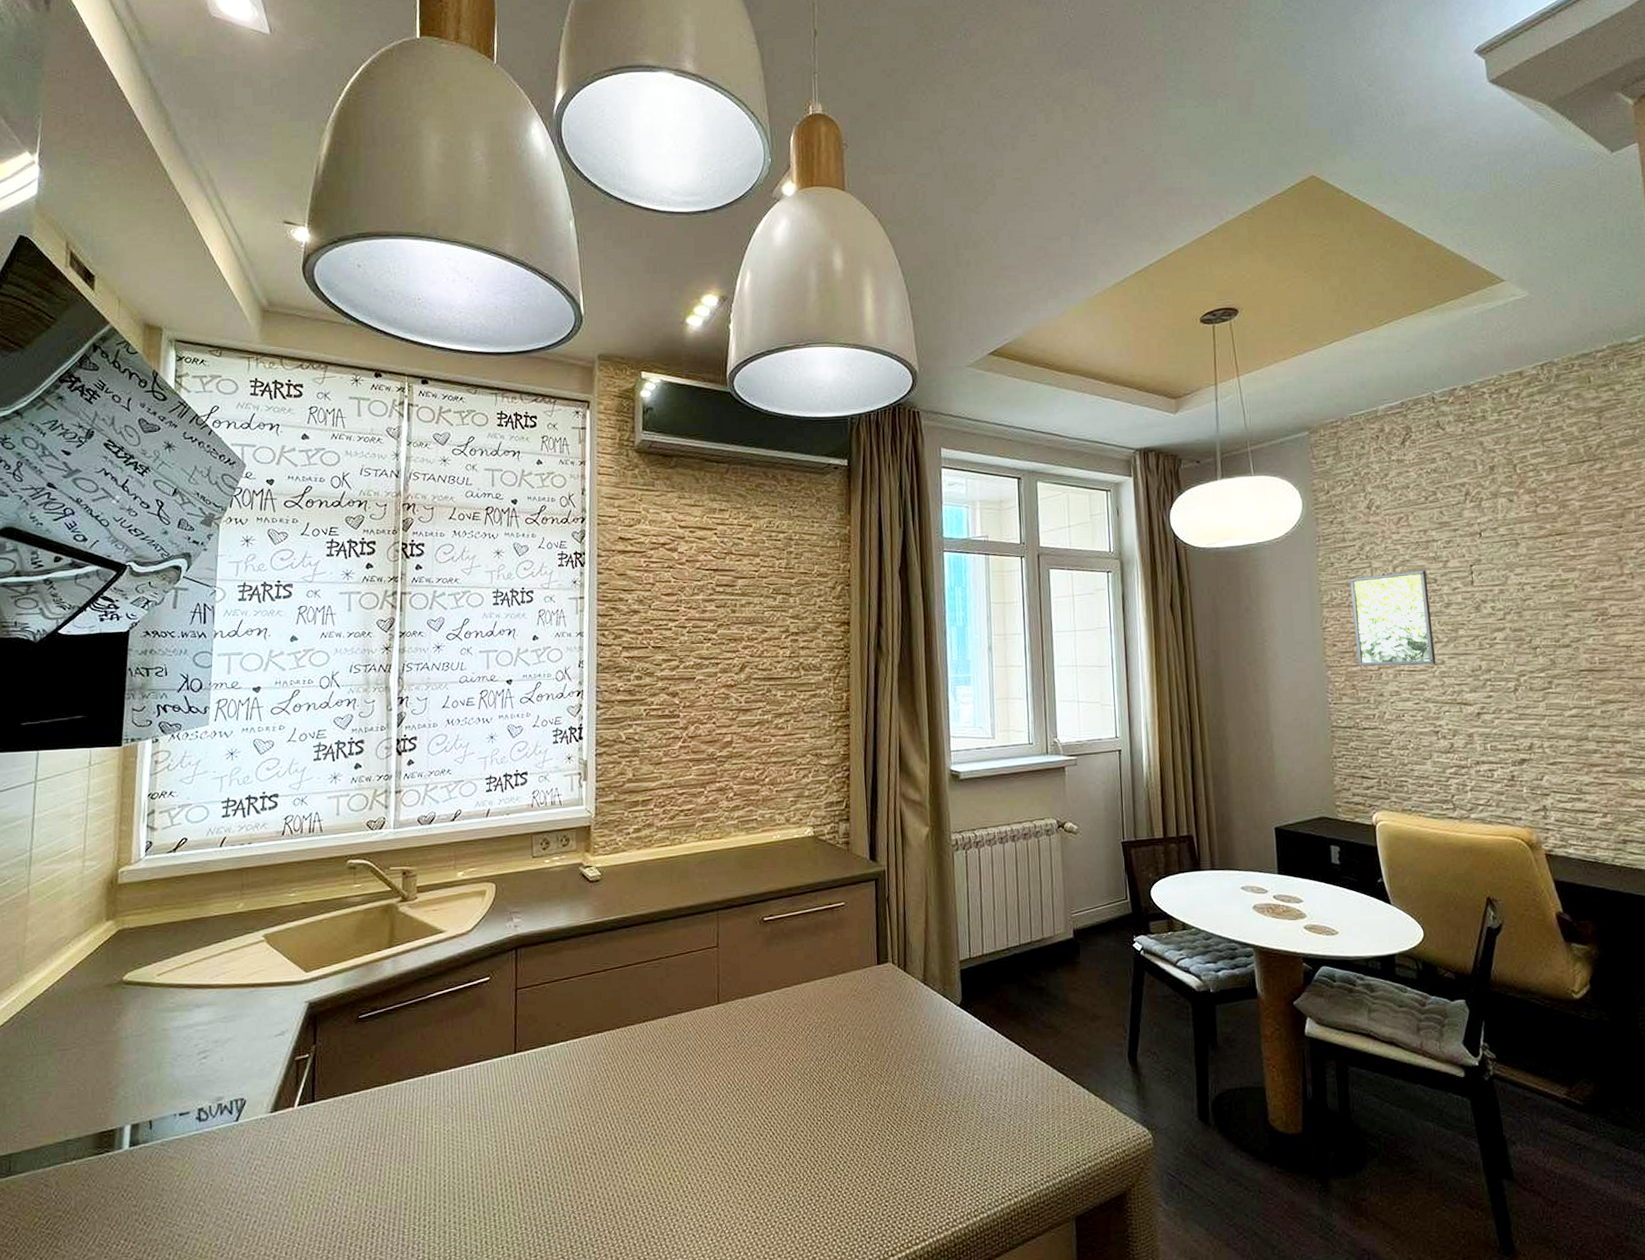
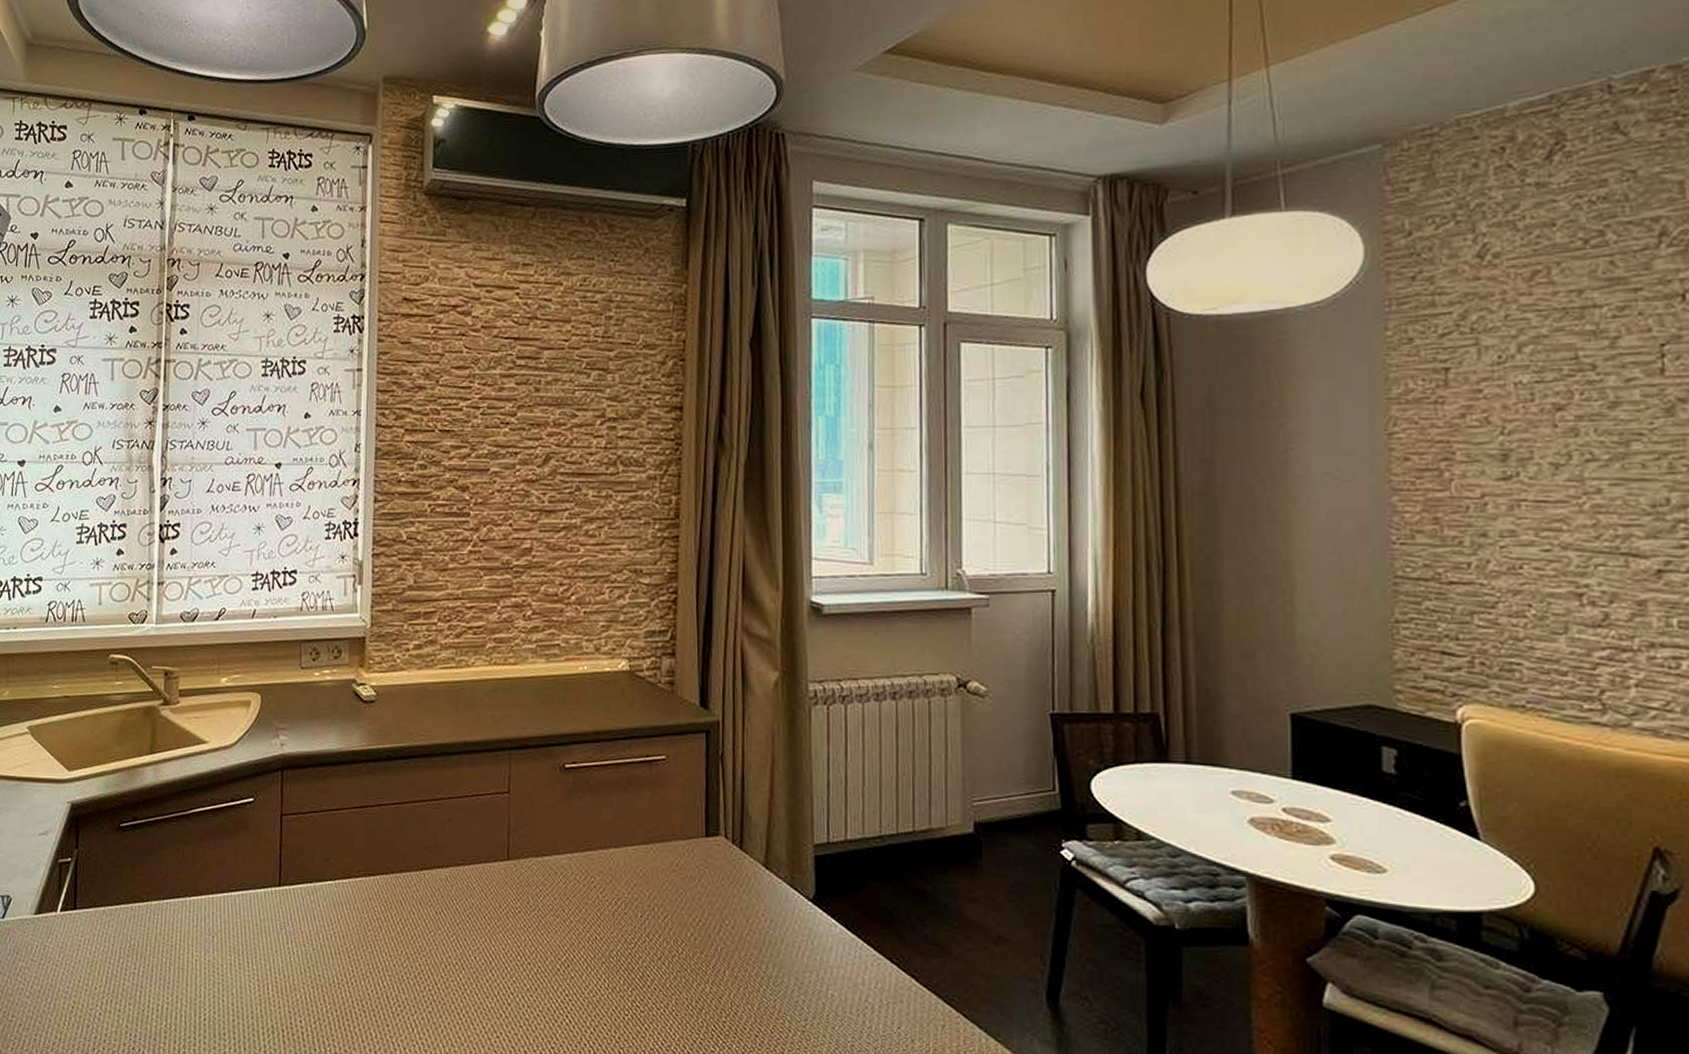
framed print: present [1349,570,1436,666] -> none [1439,351,1586,494]

